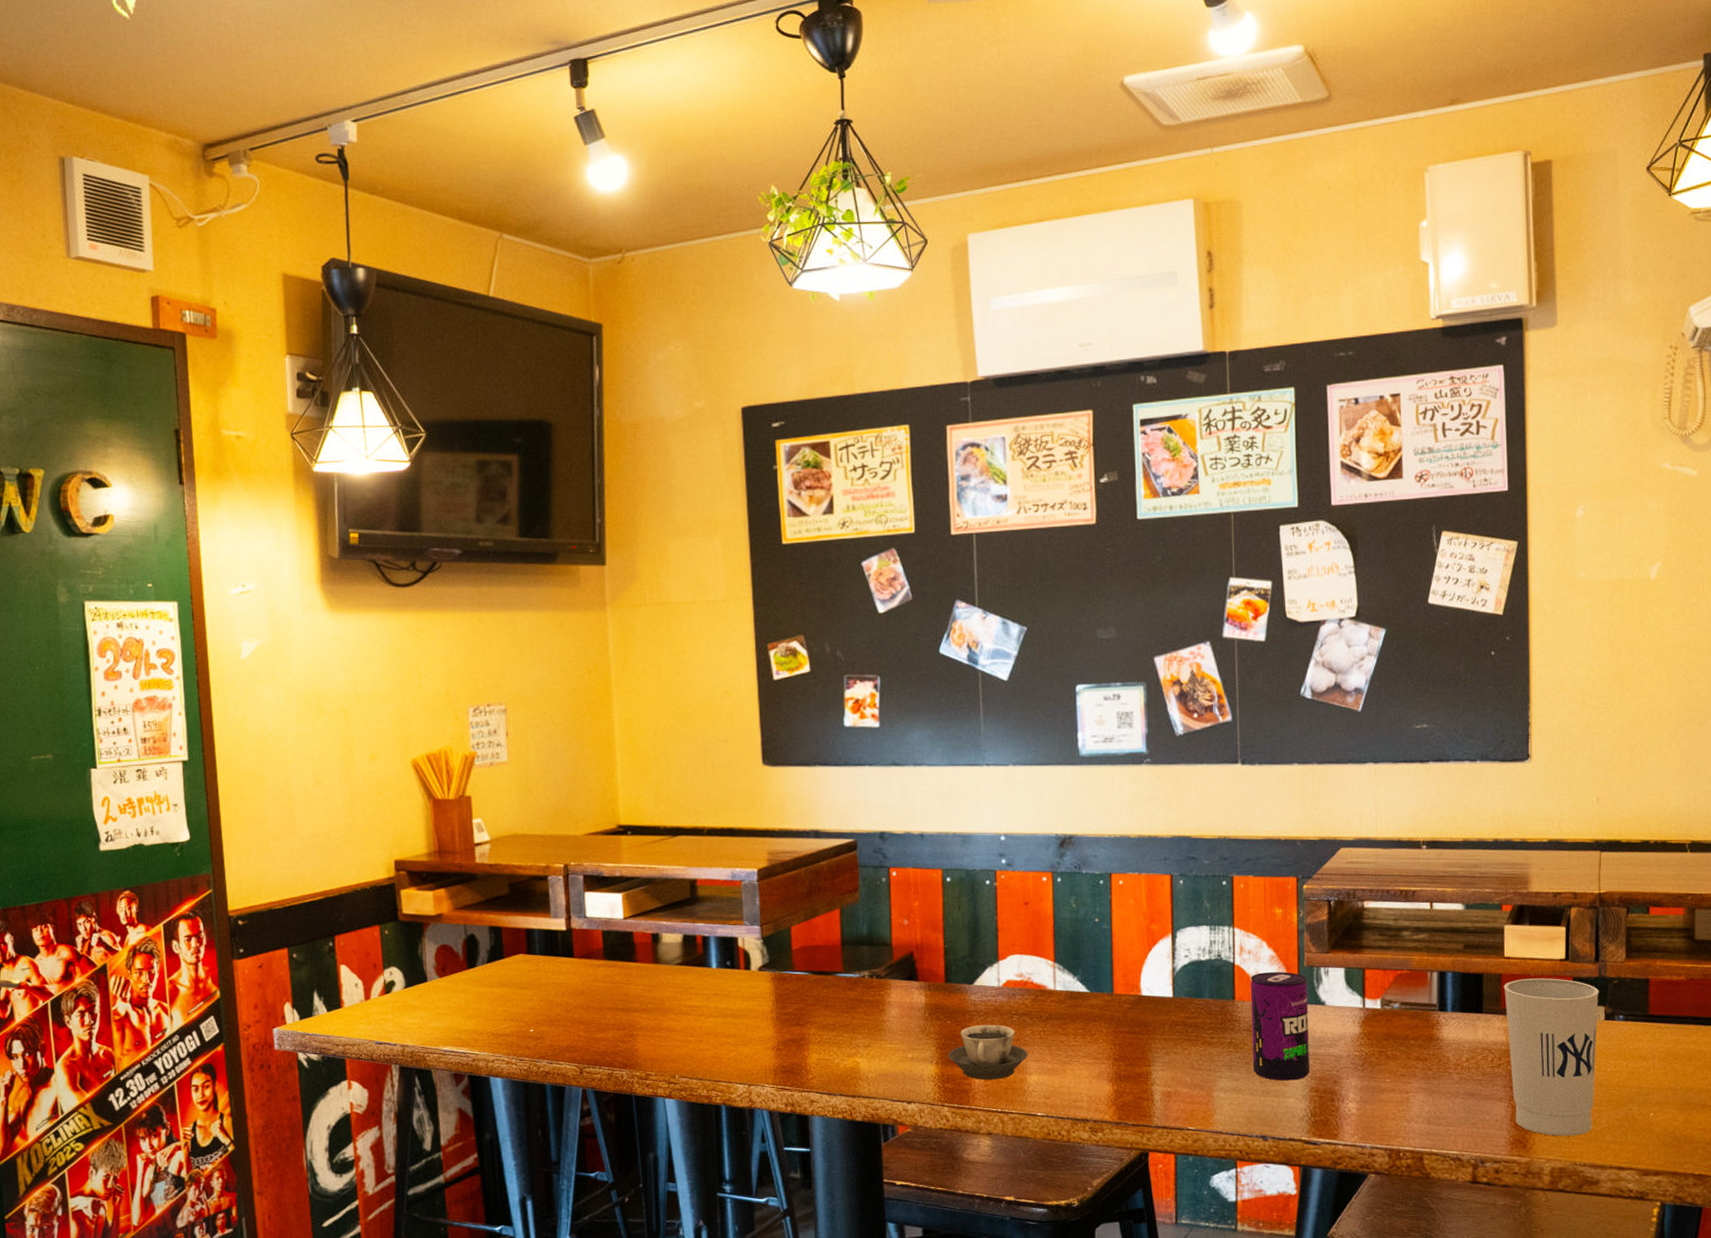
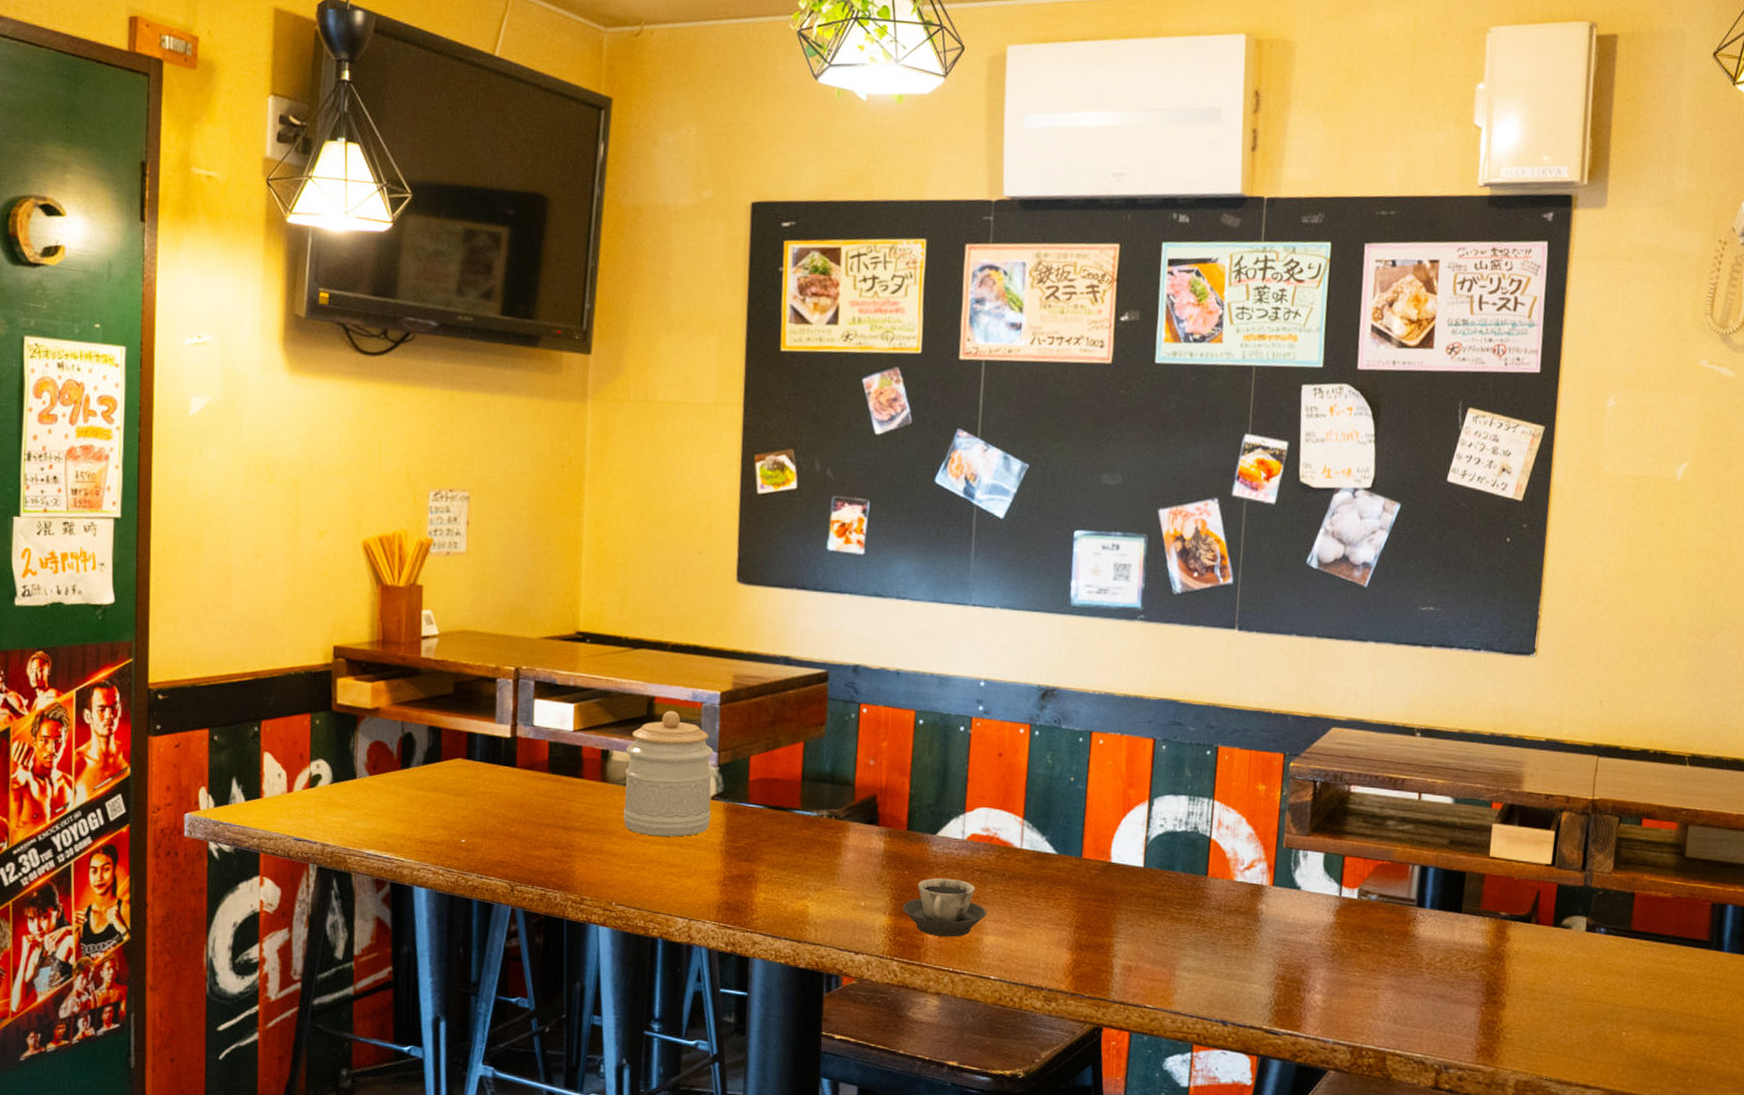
jar: none [674,891,760,1010] -> present [623,711,714,837]
beverage can: present [1250,972,1310,1081] -> none [1219,850,1284,966]
cup: present [1503,978,1599,1136] -> none [1484,881,1583,1049]

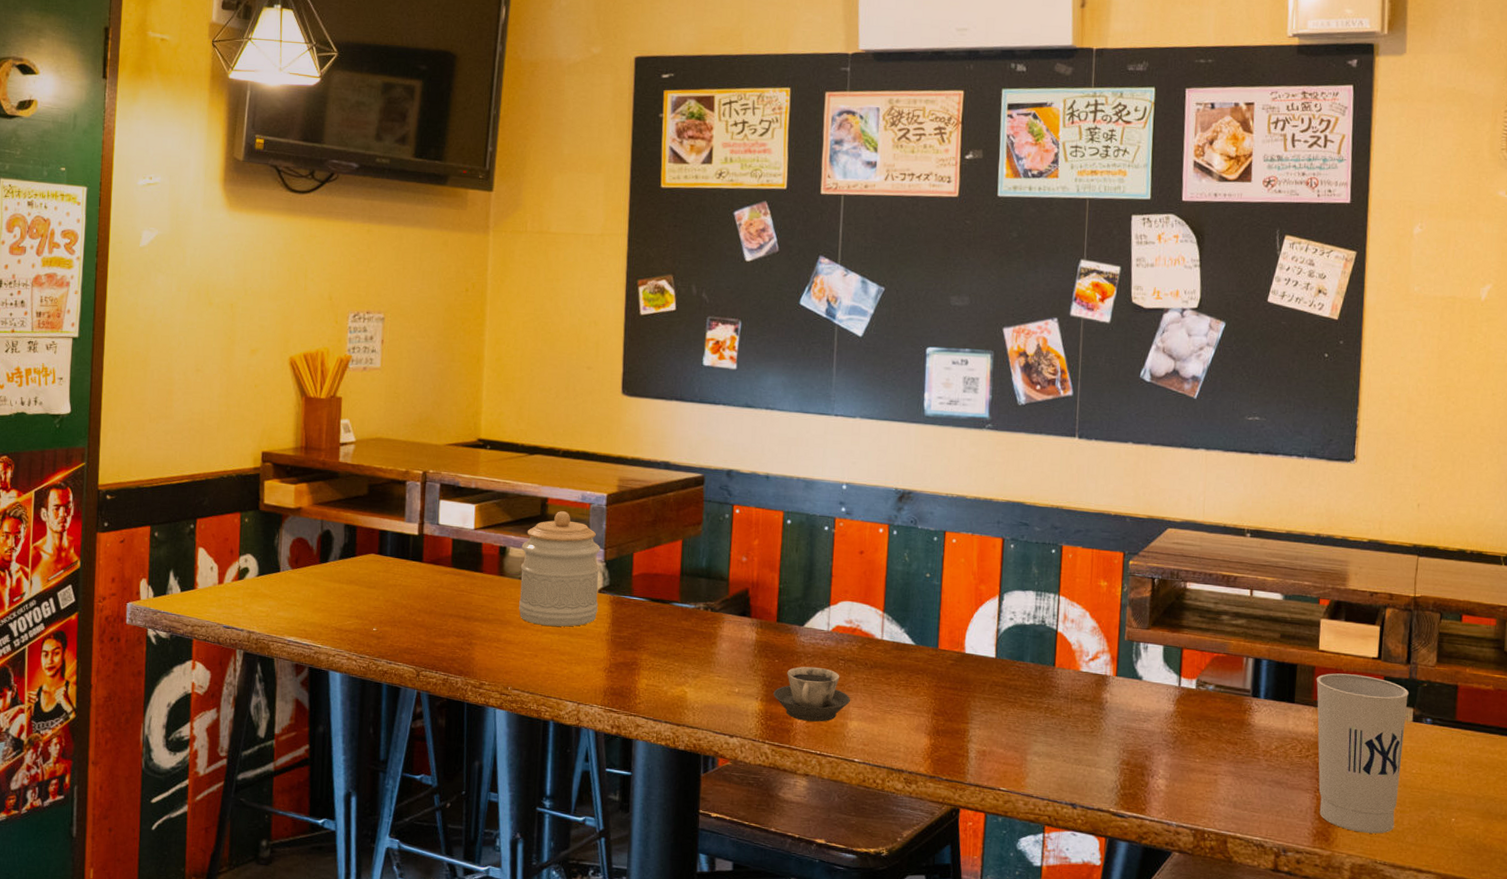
cup: none [1484,881,1583,1049] -> present [1316,673,1409,834]

